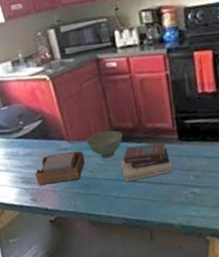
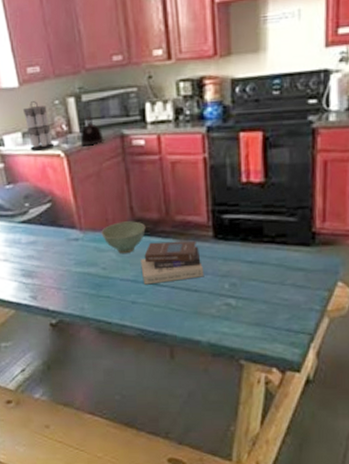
spice rack: none [11,34,41,77] -> present [23,101,55,151]
napkin holder: present [35,150,85,185] -> none [38,242,98,281]
kettle: none [62,43,83,71] -> present [80,115,104,146]

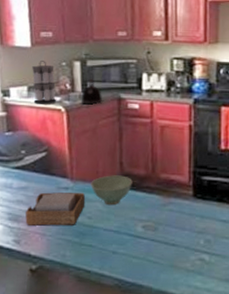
napkin holder: none [38,242,98,281] -> present [25,192,86,226]
books: present [140,240,205,285] -> none [124,196,183,236]

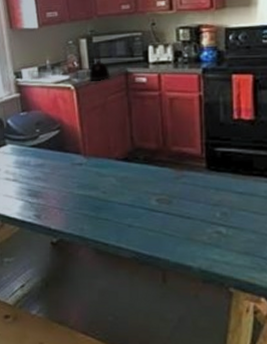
napkin holder: present [25,192,86,226] -> none [44,167,99,201]
spice rack: present [32,61,57,104] -> none [41,41,66,84]
bowl: present [90,175,133,205] -> none [103,150,144,179]

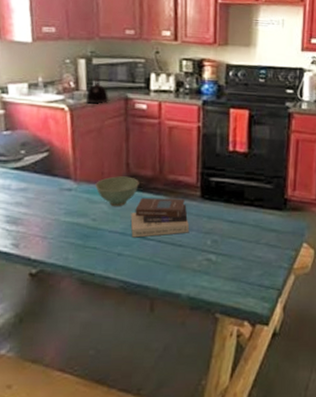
bowl: none [103,150,144,179] -> present [95,176,139,206]
books: none [138,170,197,210] -> present [130,197,190,238]

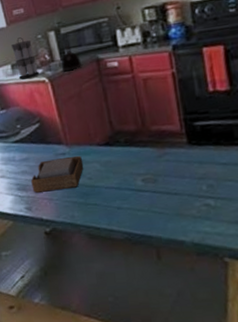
napkin holder: none [24,193,90,229] -> present [31,155,84,193]
spice rack: none [33,57,60,103] -> present [11,37,40,80]
bowl: present [95,176,139,206] -> none [85,134,125,164]
books: present [130,197,190,238] -> none [122,147,183,191]

